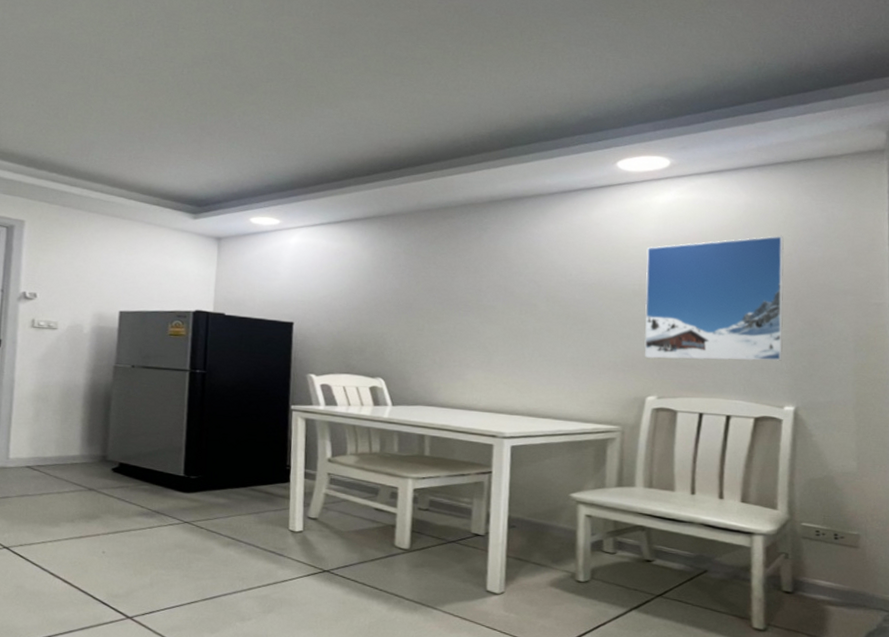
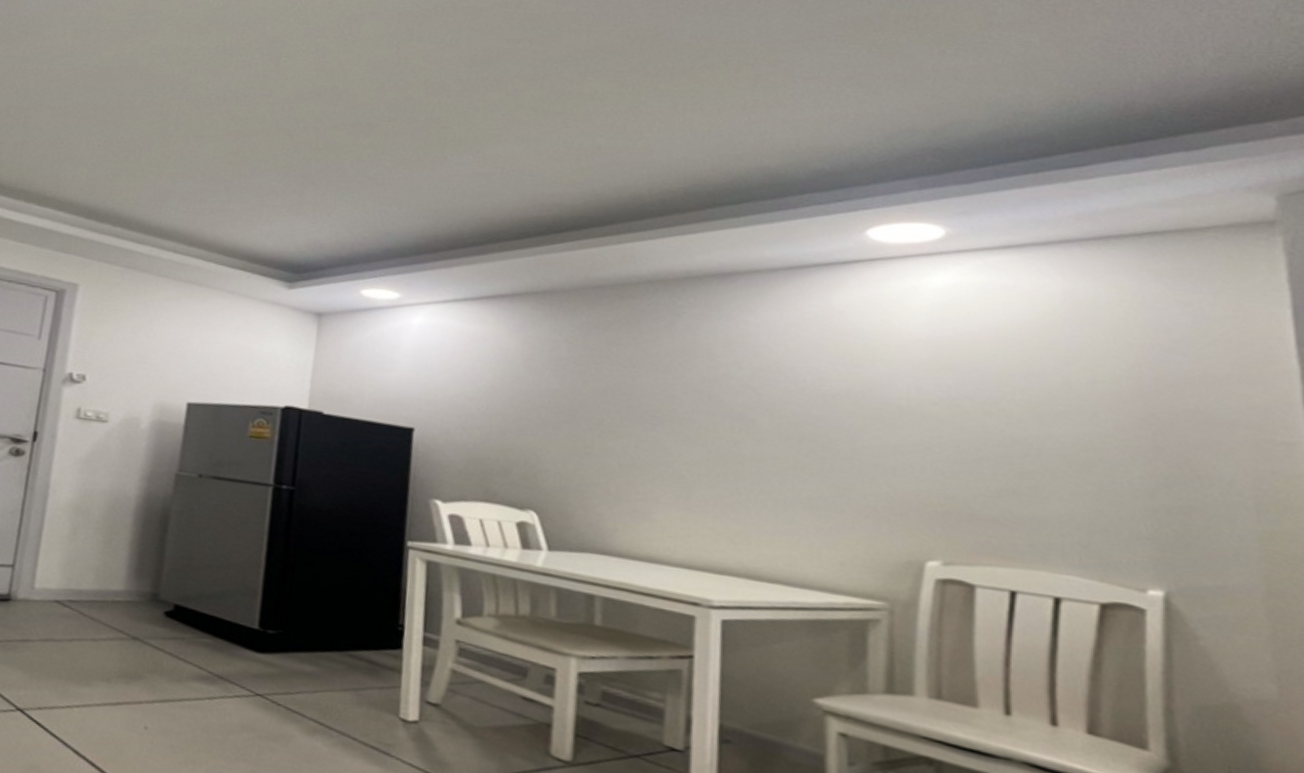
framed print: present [644,236,784,361] -> none [916,337,1138,521]

